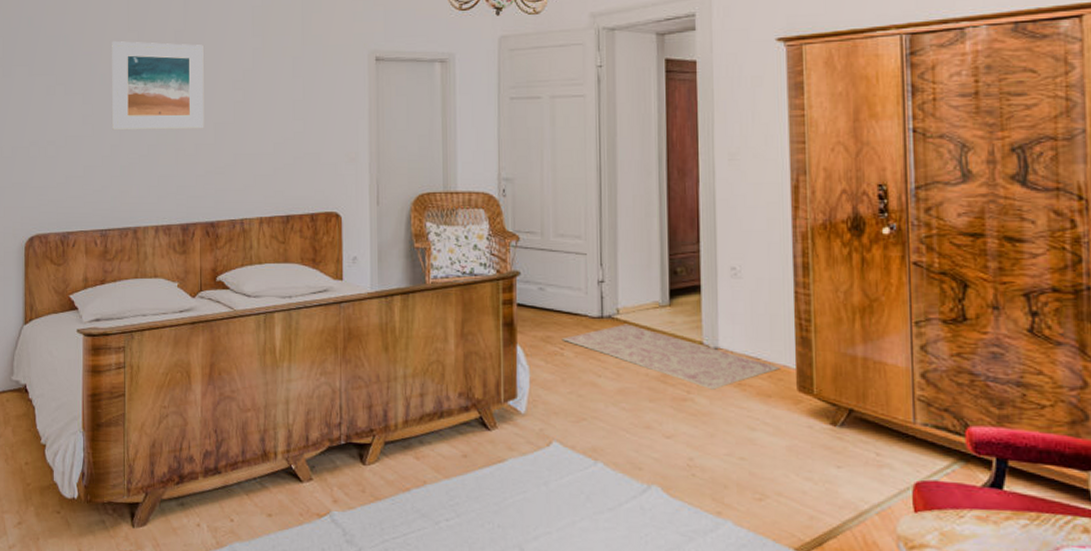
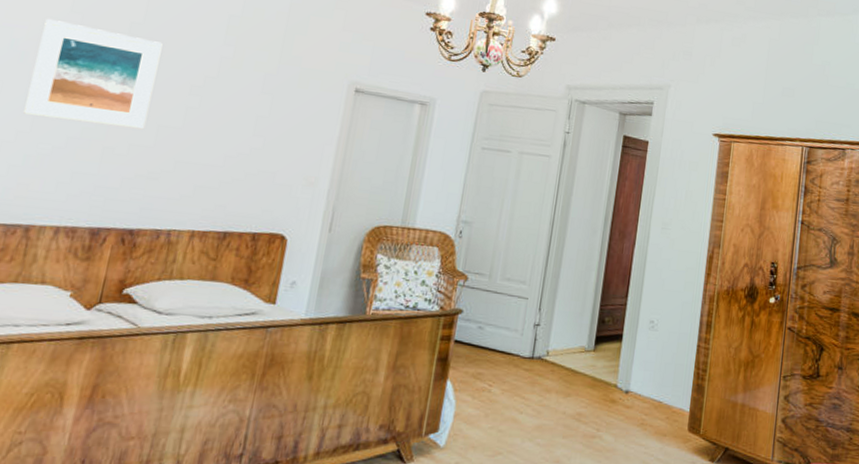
rug: present [561,324,780,390] -> none [491,365,677,428]

